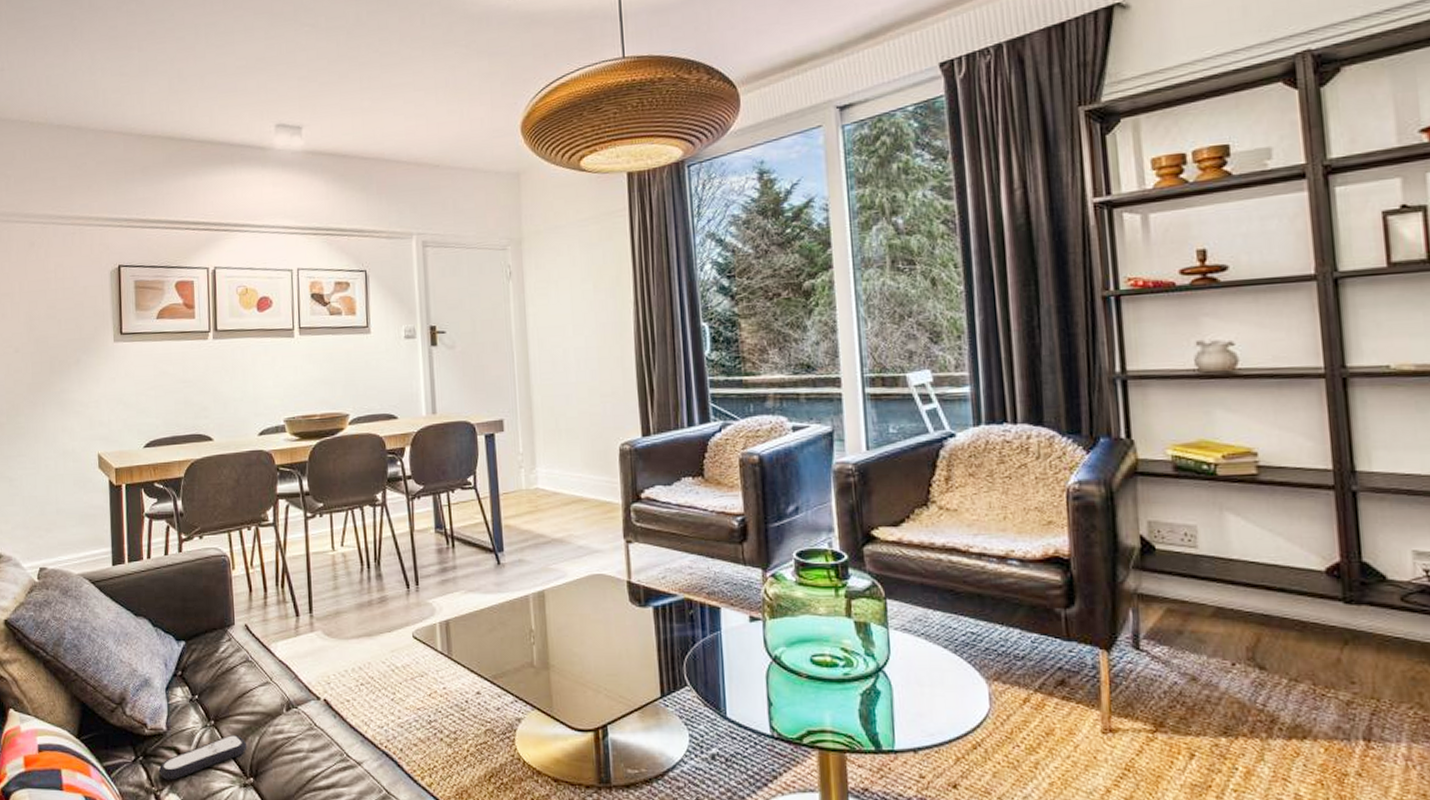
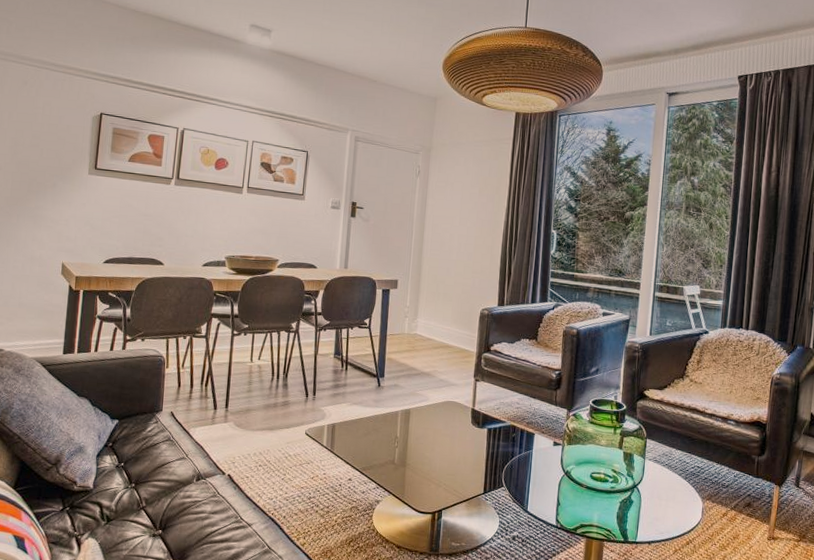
remote control: present [158,734,247,780] -> none [82,495,160,528]

